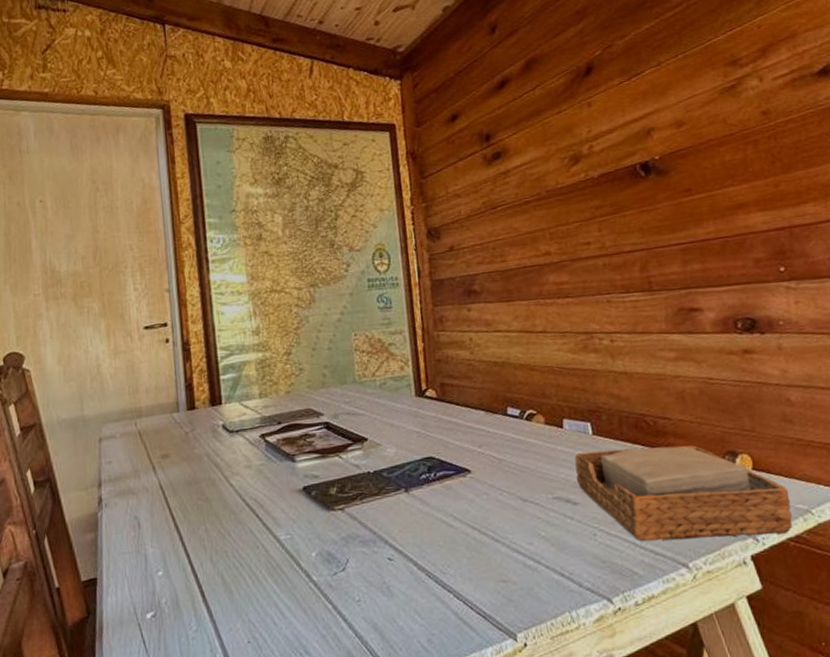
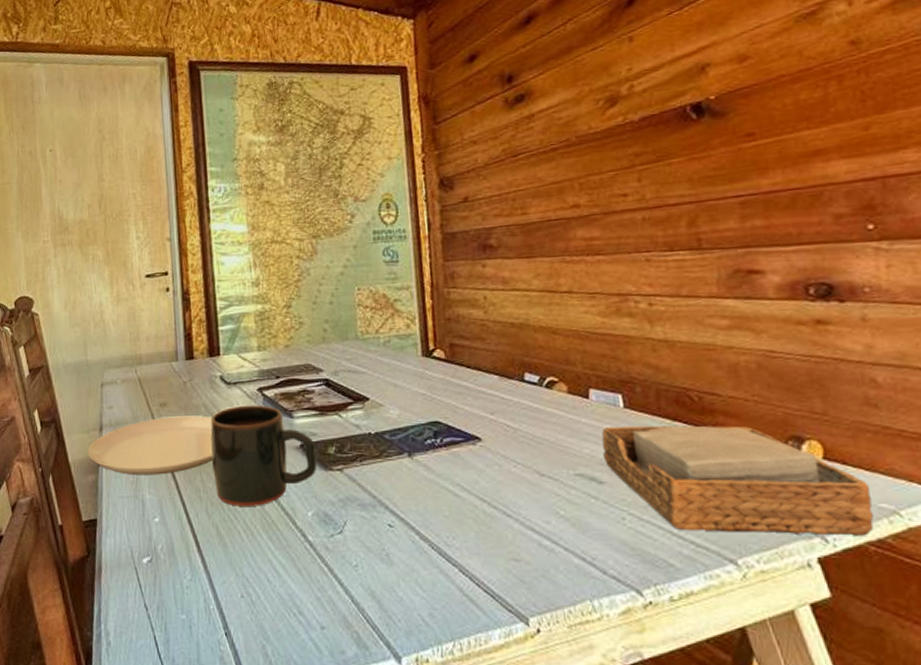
plate: none [86,465,217,530] -> present [88,415,214,476]
mug: none [213,451,320,553] -> present [210,405,317,506]

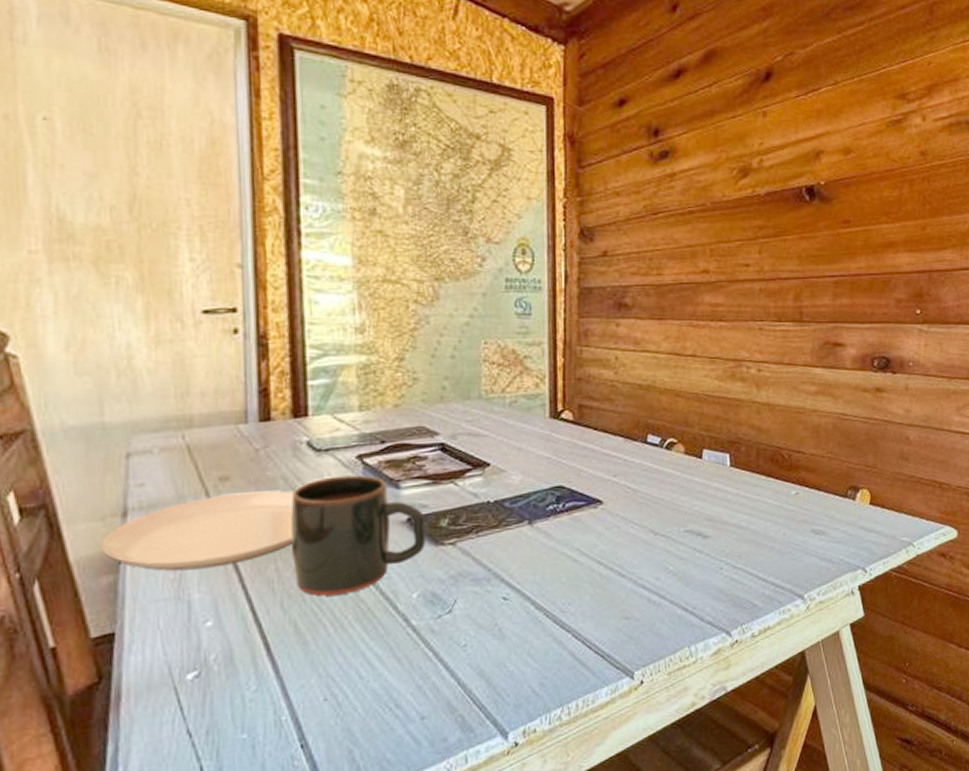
napkin holder: present [601,425,874,536] -> none [709,479,898,574]

